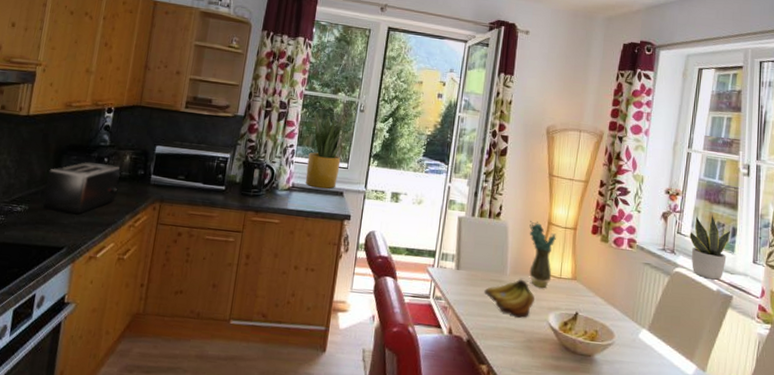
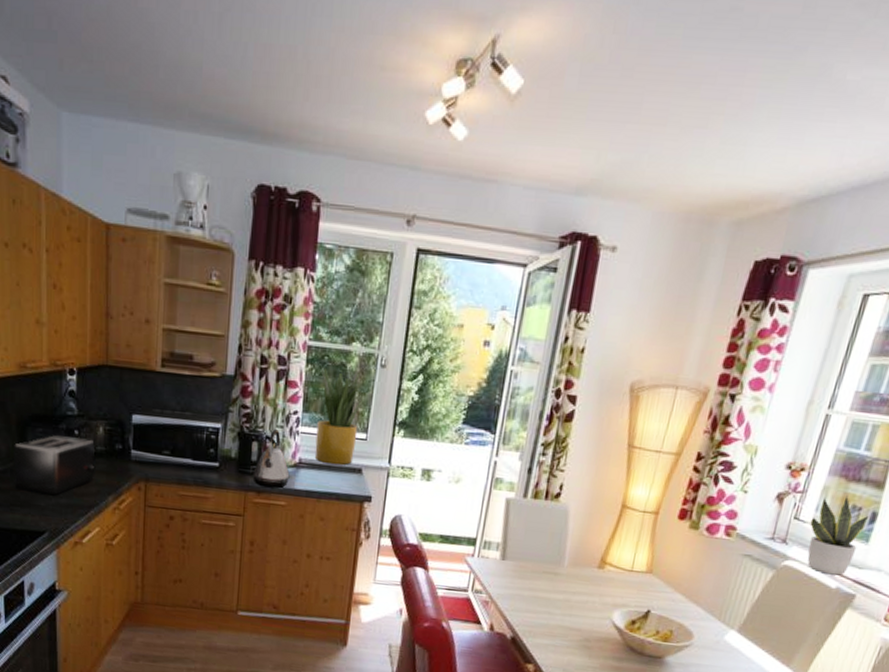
kettle: none [253,159,284,209] -> present [253,429,290,489]
fruit: present [484,279,535,318] -> none [534,571,597,615]
vase: present [529,221,556,288] -> none [592,503,631,582]

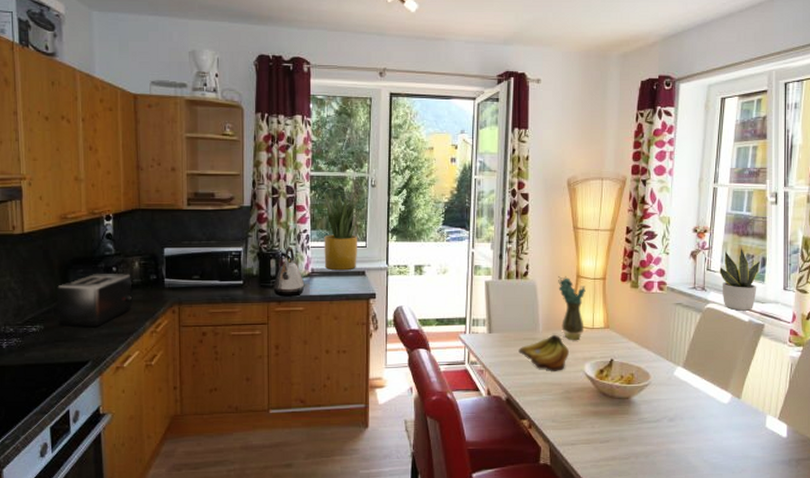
fruit: none [534,571,597,615] -> present [518,334,570,371]
vase: none [592,503,631,582] -> present [558,276,586,340]

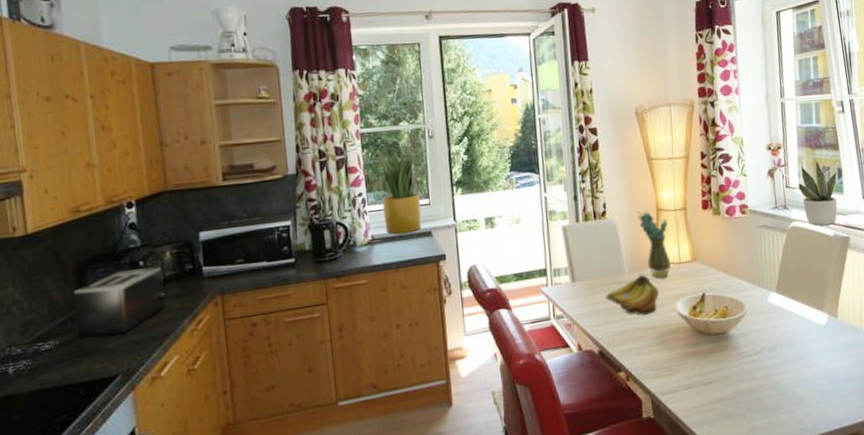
kettle: present [273,247,305,298] -> none [329,214,366,272]

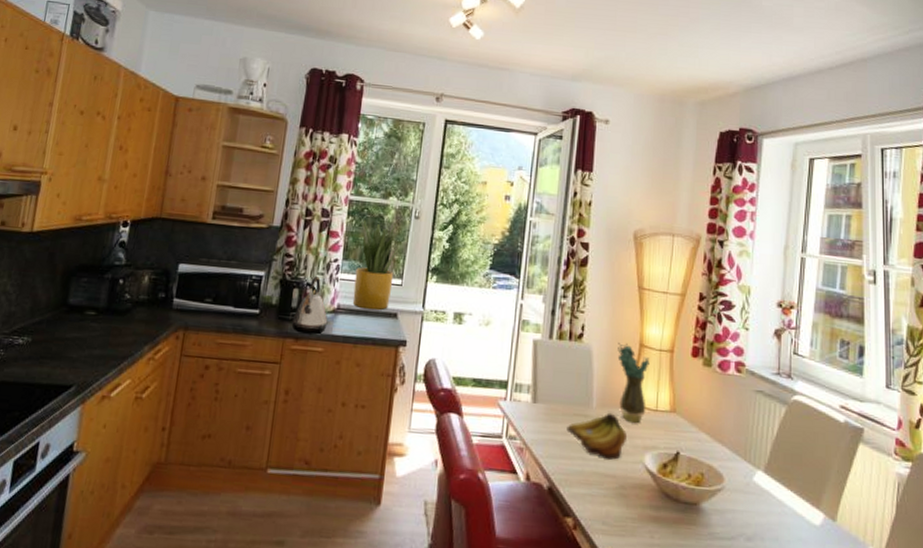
toaster: present [71,266,166,339] -> none [48,283,138,347]
kettle: none [329,214,366,272] -> present [292,276,328,336]
potted plant: present [798,159,838,226] -> none [808,329,858,409]

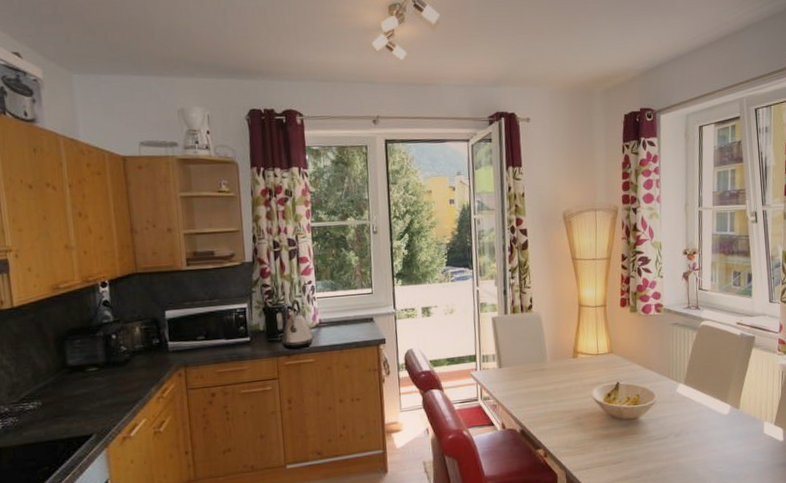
planter: present [352,219,401,310] -> none [326,239,366,320]
fruit: present [566,412,628,460] -> none [529,363,578,399]
vase: present [617,343,650,423] -> none [561,306,590,368]

